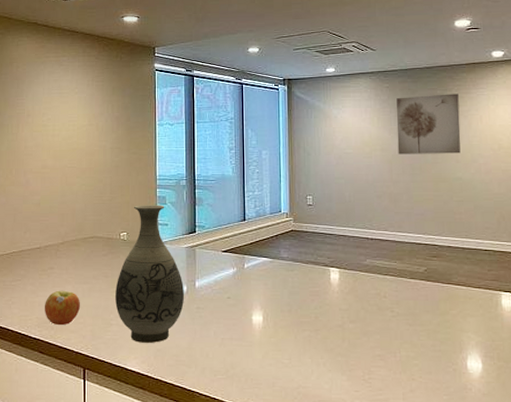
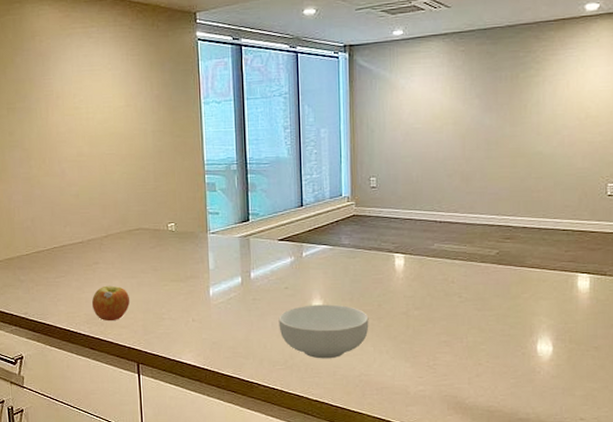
vase: present [115,205,185,344] -> none [166,192,240,337]
cereal bowl: none [221,315,307,370] -> present [278,304,369,359]
wall art: present [396,93,461,154] -> none [472,55,544,128]

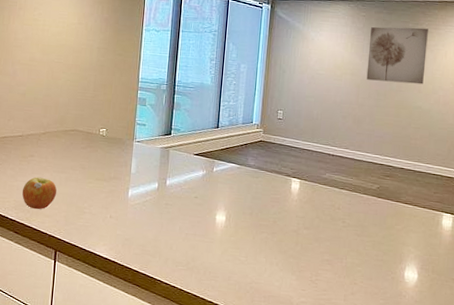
cereal bowl: present [278,304,369,359] -> none [185,214,264,265]
wall art: none [472,55,544,128] -> present [366,26,428,85]

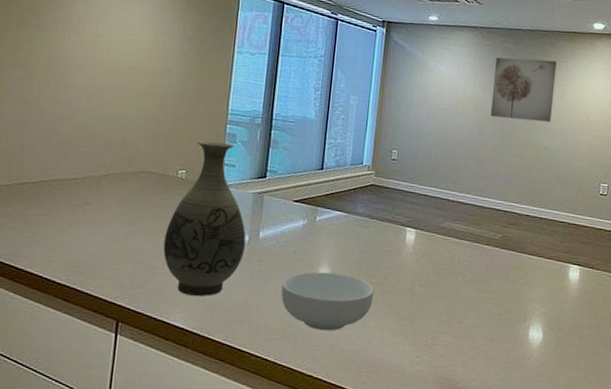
apple: present [22,177,57,210] -> none [74,230,121,271]
vase: none [90,104,156,233] -> present [163,140,246,297]
cereal bowl: none [185,214,264,265] -> present [281,271,374,331]

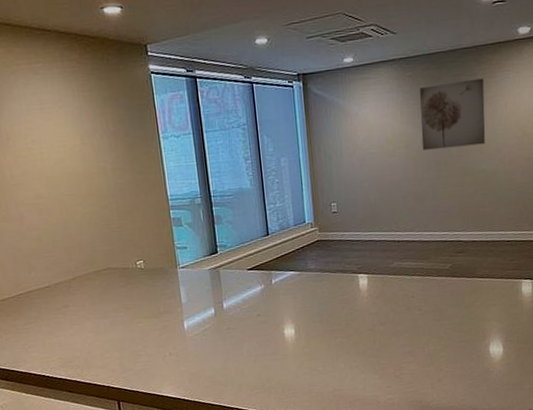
vase: present [163,140,246,297] -> none [139,227,214,370]
cereal bowl: present [281,271,374,331] -> none [253,326,339,380]

